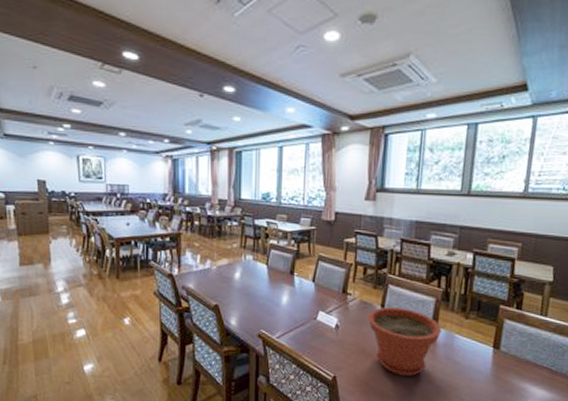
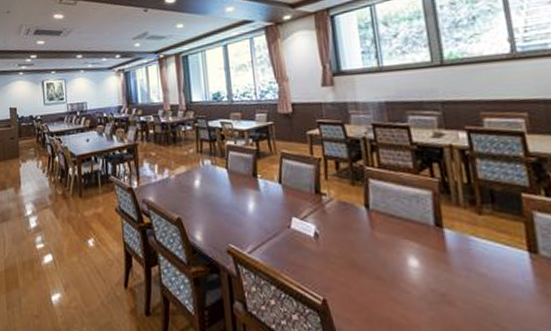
plant pot: present [368,307,442,377] -> none [351,206,450,297]

